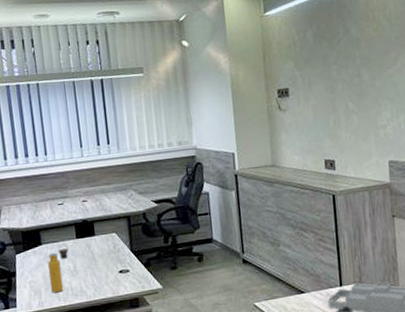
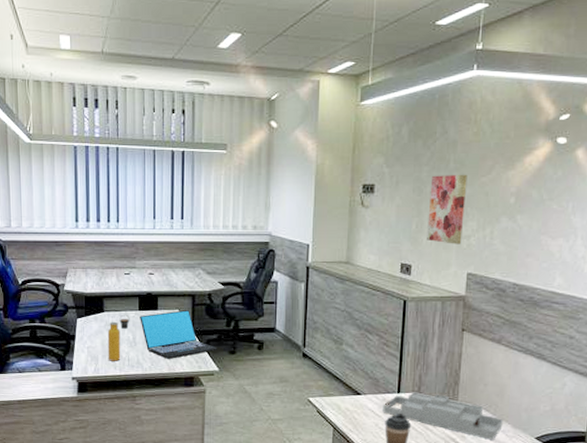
laptop: none [78,232,159,283] -> present [140,310,217,359]
wall art: none [341,68,379,136] -> present [427,174,468,245]

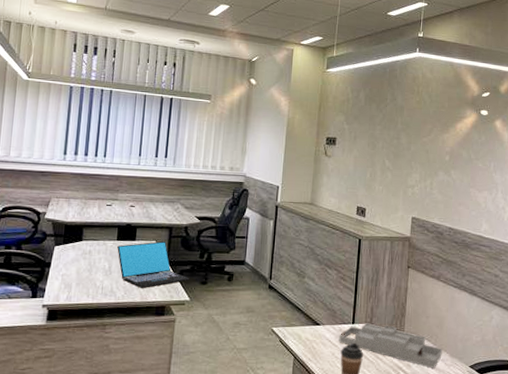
water bottle: present [107,314,130,361] -> none [81,243,108,290]
wall art: present [427,174,468,245] -> none [379,133,412,193]

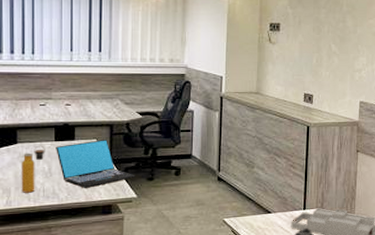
water bottle: none [81,243,108,290] -> present [21,145,45,193]

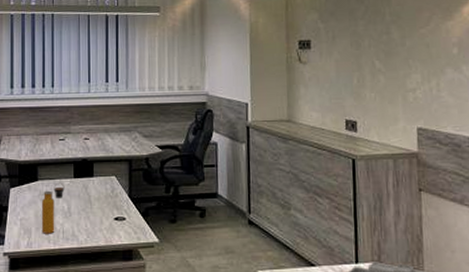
laptop: present [56,140,135,188] -> none [75,176,157,230]

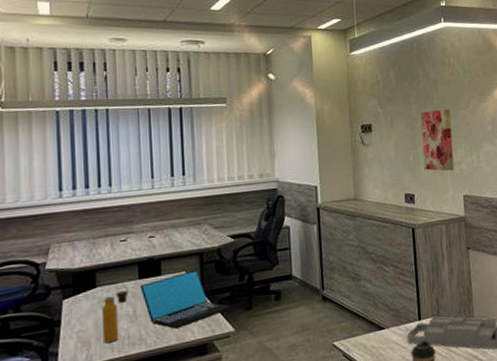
laptop: none [75,176,157,230] -> present [140,270,232,329]
wall art: none [368,26,407,98] -> present [420,108,455,171]

